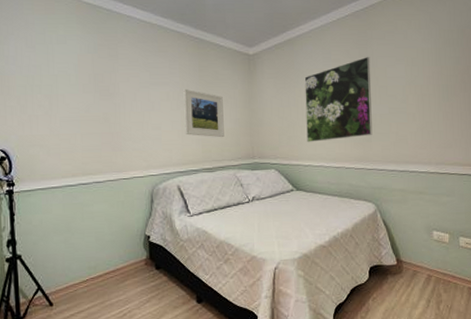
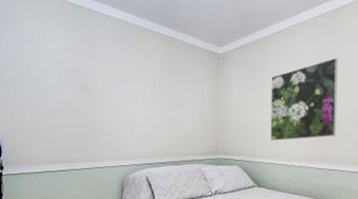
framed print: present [183,88,224,138] -> none [155,85,191,133]

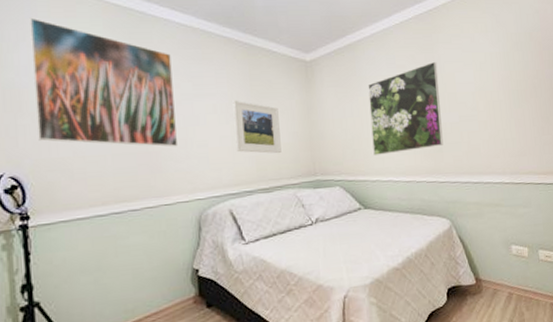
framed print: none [10,13,111,122] -> present [29,17,178,147]
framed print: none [155,85,191,133] -> present [232,100,282,154]

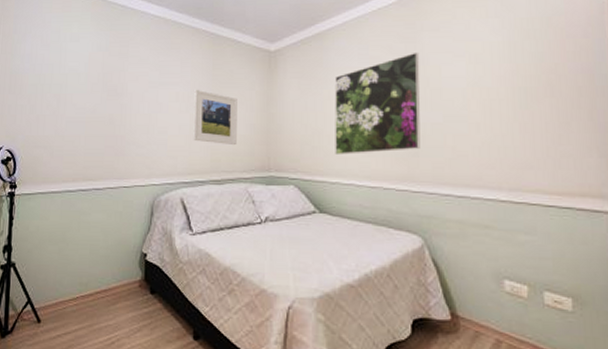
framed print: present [29,17,178,147] -> none [31,13,143,132]

